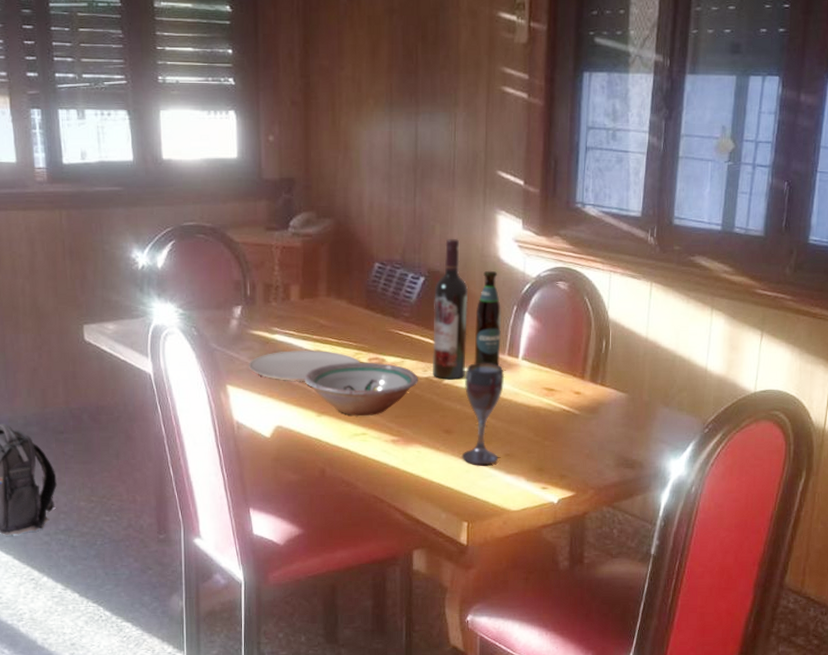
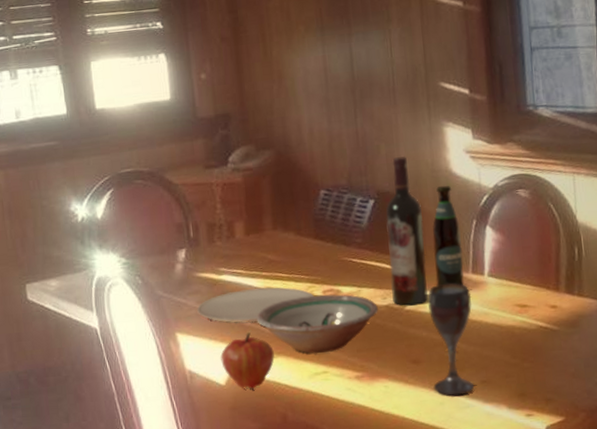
fruit: none [268,391,318,443] -> present [220,332,275,389]

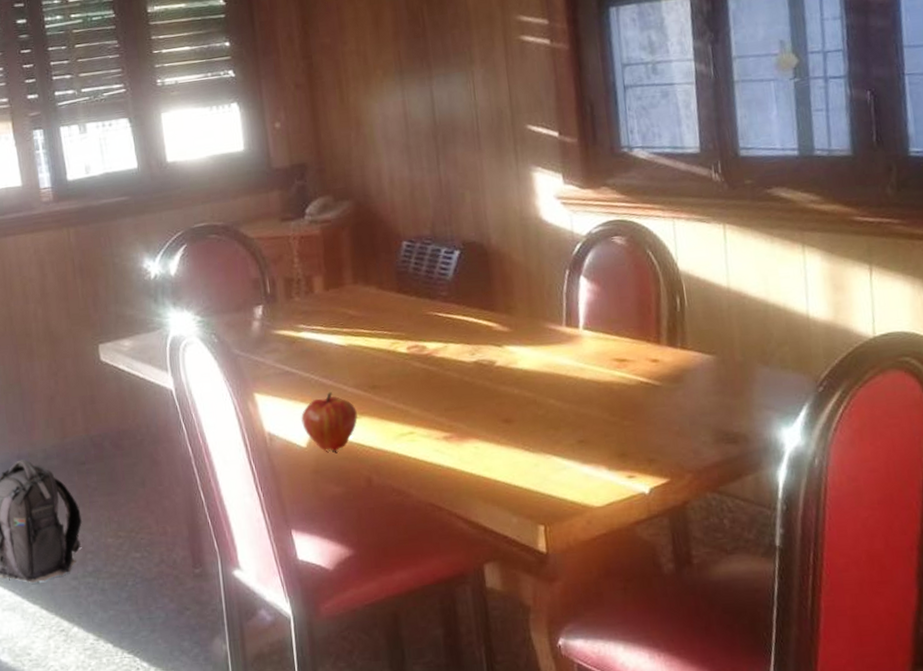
plate: present [197,287,314,323] -> none [276,344,398,382]
bowl: present [256,294,378,354] -> none [338,350,466,414]
wine bottle: present [385,155,428,305] -> none [472,203,519,361]
cup: present [427,283,475,395] -> none [518,337,571,456]
bottle: present [432,185,464,286] -> none [522,233,558,341]

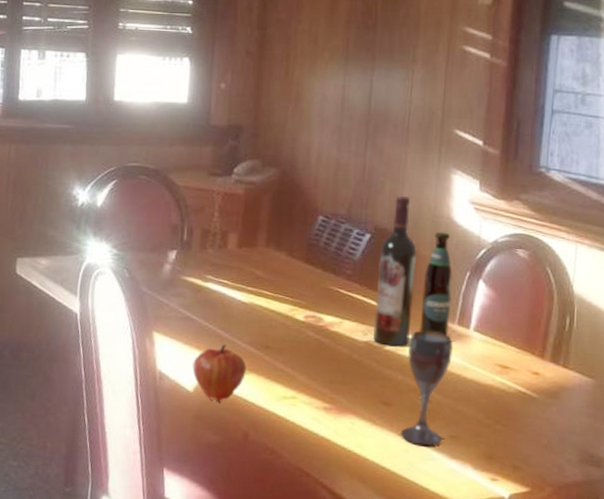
wine bottle: none [472,203,519,361] -> present [373,196,417,347]
cup: none [518,337,571,456] -> present [400,330,454,446]
bottle: none [522,233,558,341] -> present [418,231,454,335]

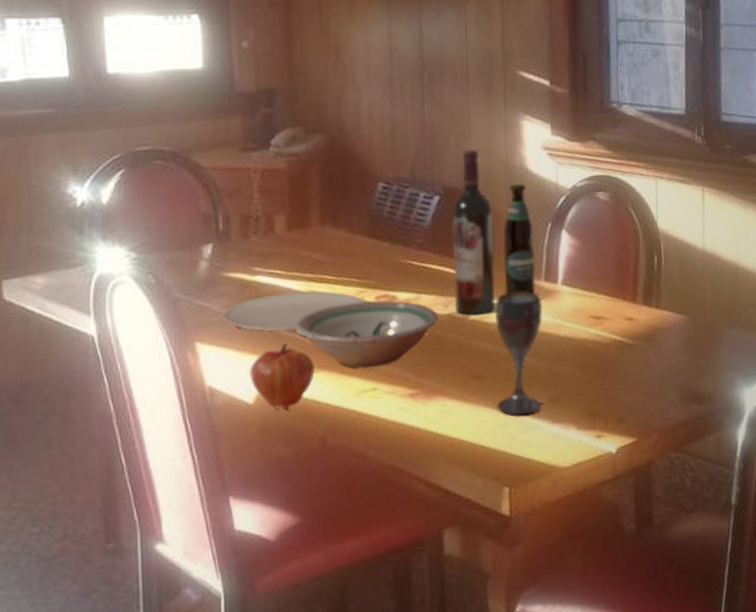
plate: none [178,300,295,335] -> present [223,291,365,332]
bowl: none [234,318,357,378] -> present [295,300,438,369]

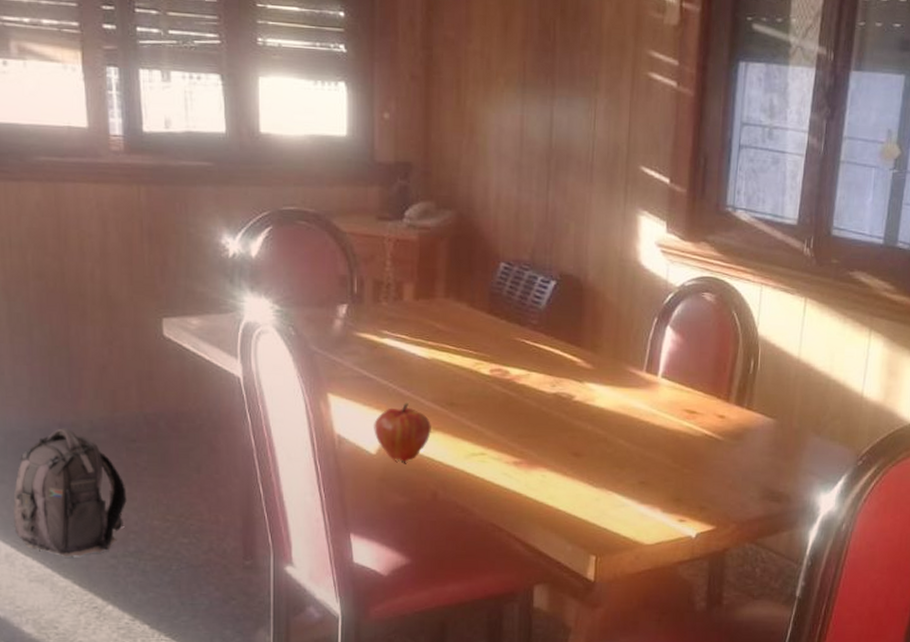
plate: present [223,291,365,332] -> none [354,357,480,393]
bowl: present [295,300,438,369] -> none [416,373,545,434]
wine bottle: present [451,148,495,315] -> none [562,239,604,397]
cup: present [494,291,543,415] -> none [591,379,642,493]
bottle: present [502,183,536,294] -> none [607,276,641,383]

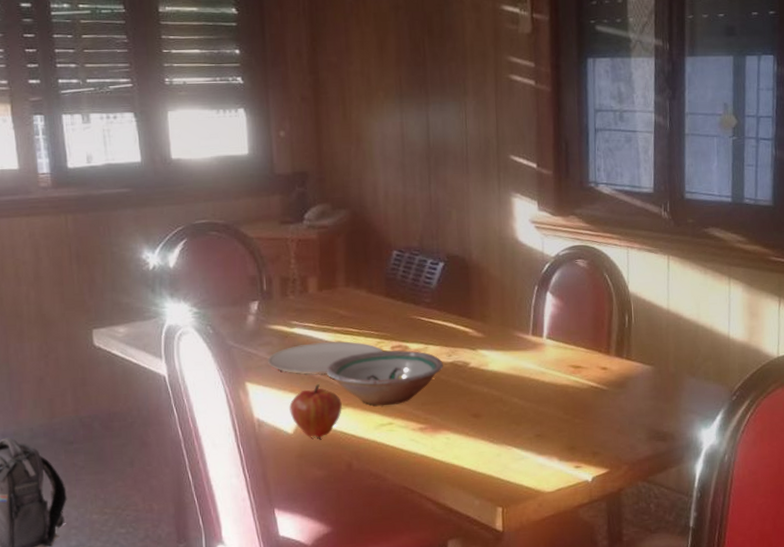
plate: none [354,357,480,393] -> present [268,341,383,375]
bowl: none [416,373,545,434] -> present [326,350,443,406]

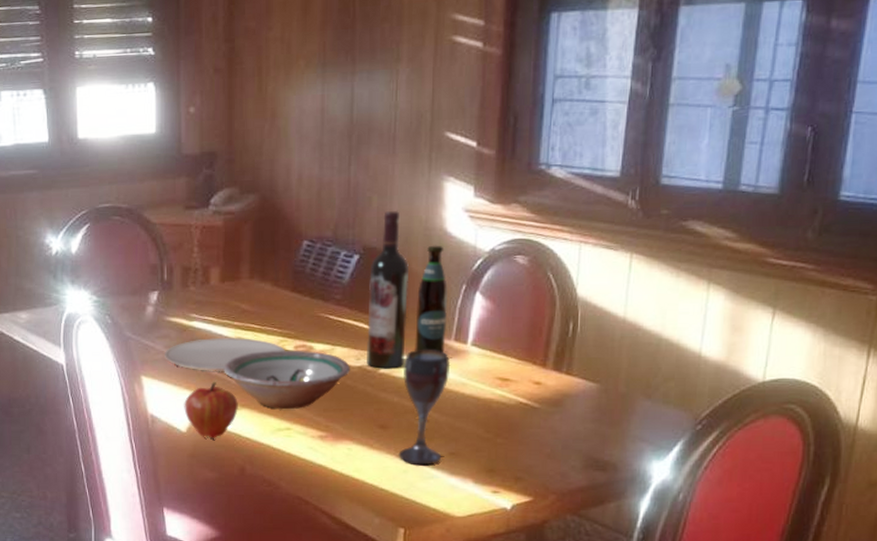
wine bottle: none [454,222,490,363] -> present [367,210,410,369]
cup: none [489,344,531,448] -> present [398,350,451,465]
bottle: none [497,252,525,346] -> present [413,245,449,352]

